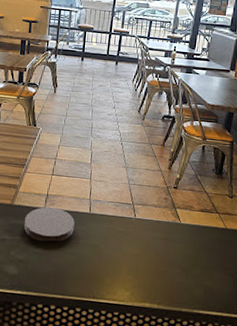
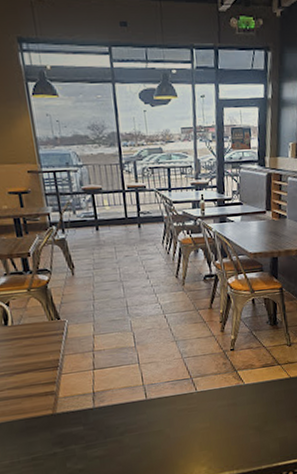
coaster: present [24,207,75,242] -> none [73,403,133,444]

